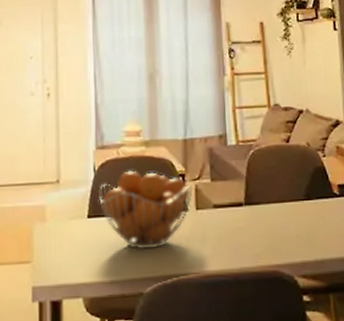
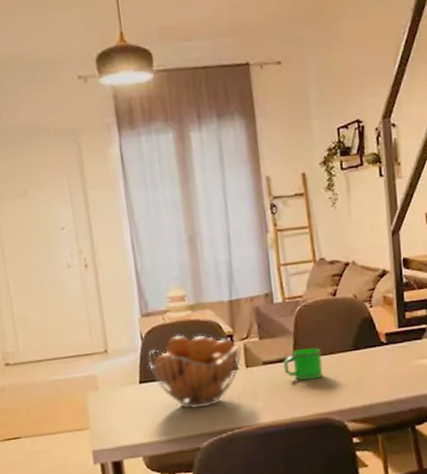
mug: none [234,194,274,228] -> present [283,348,323,381]

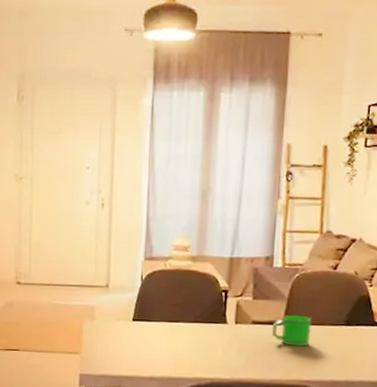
fruit basket: present [147,335,242,409] -> none [144,282,234,354]

